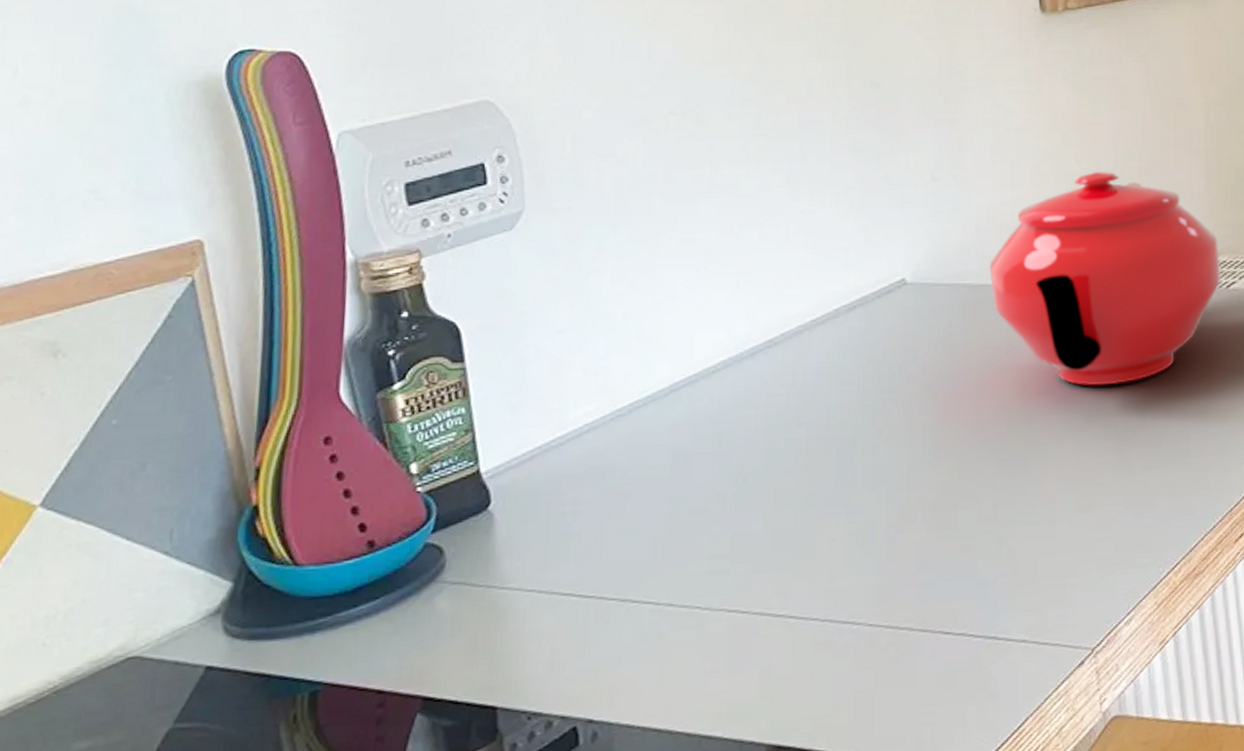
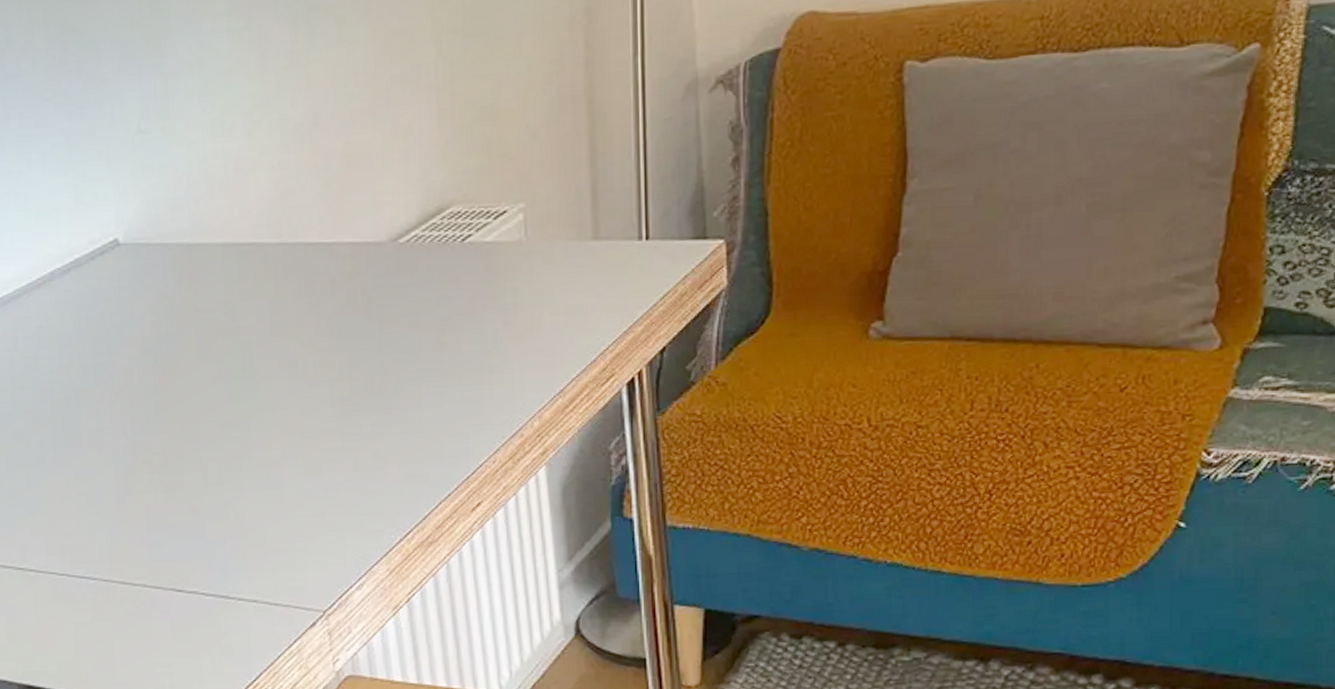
teapot: present [989,171,1222,386] -> none [203,115,456,348]

